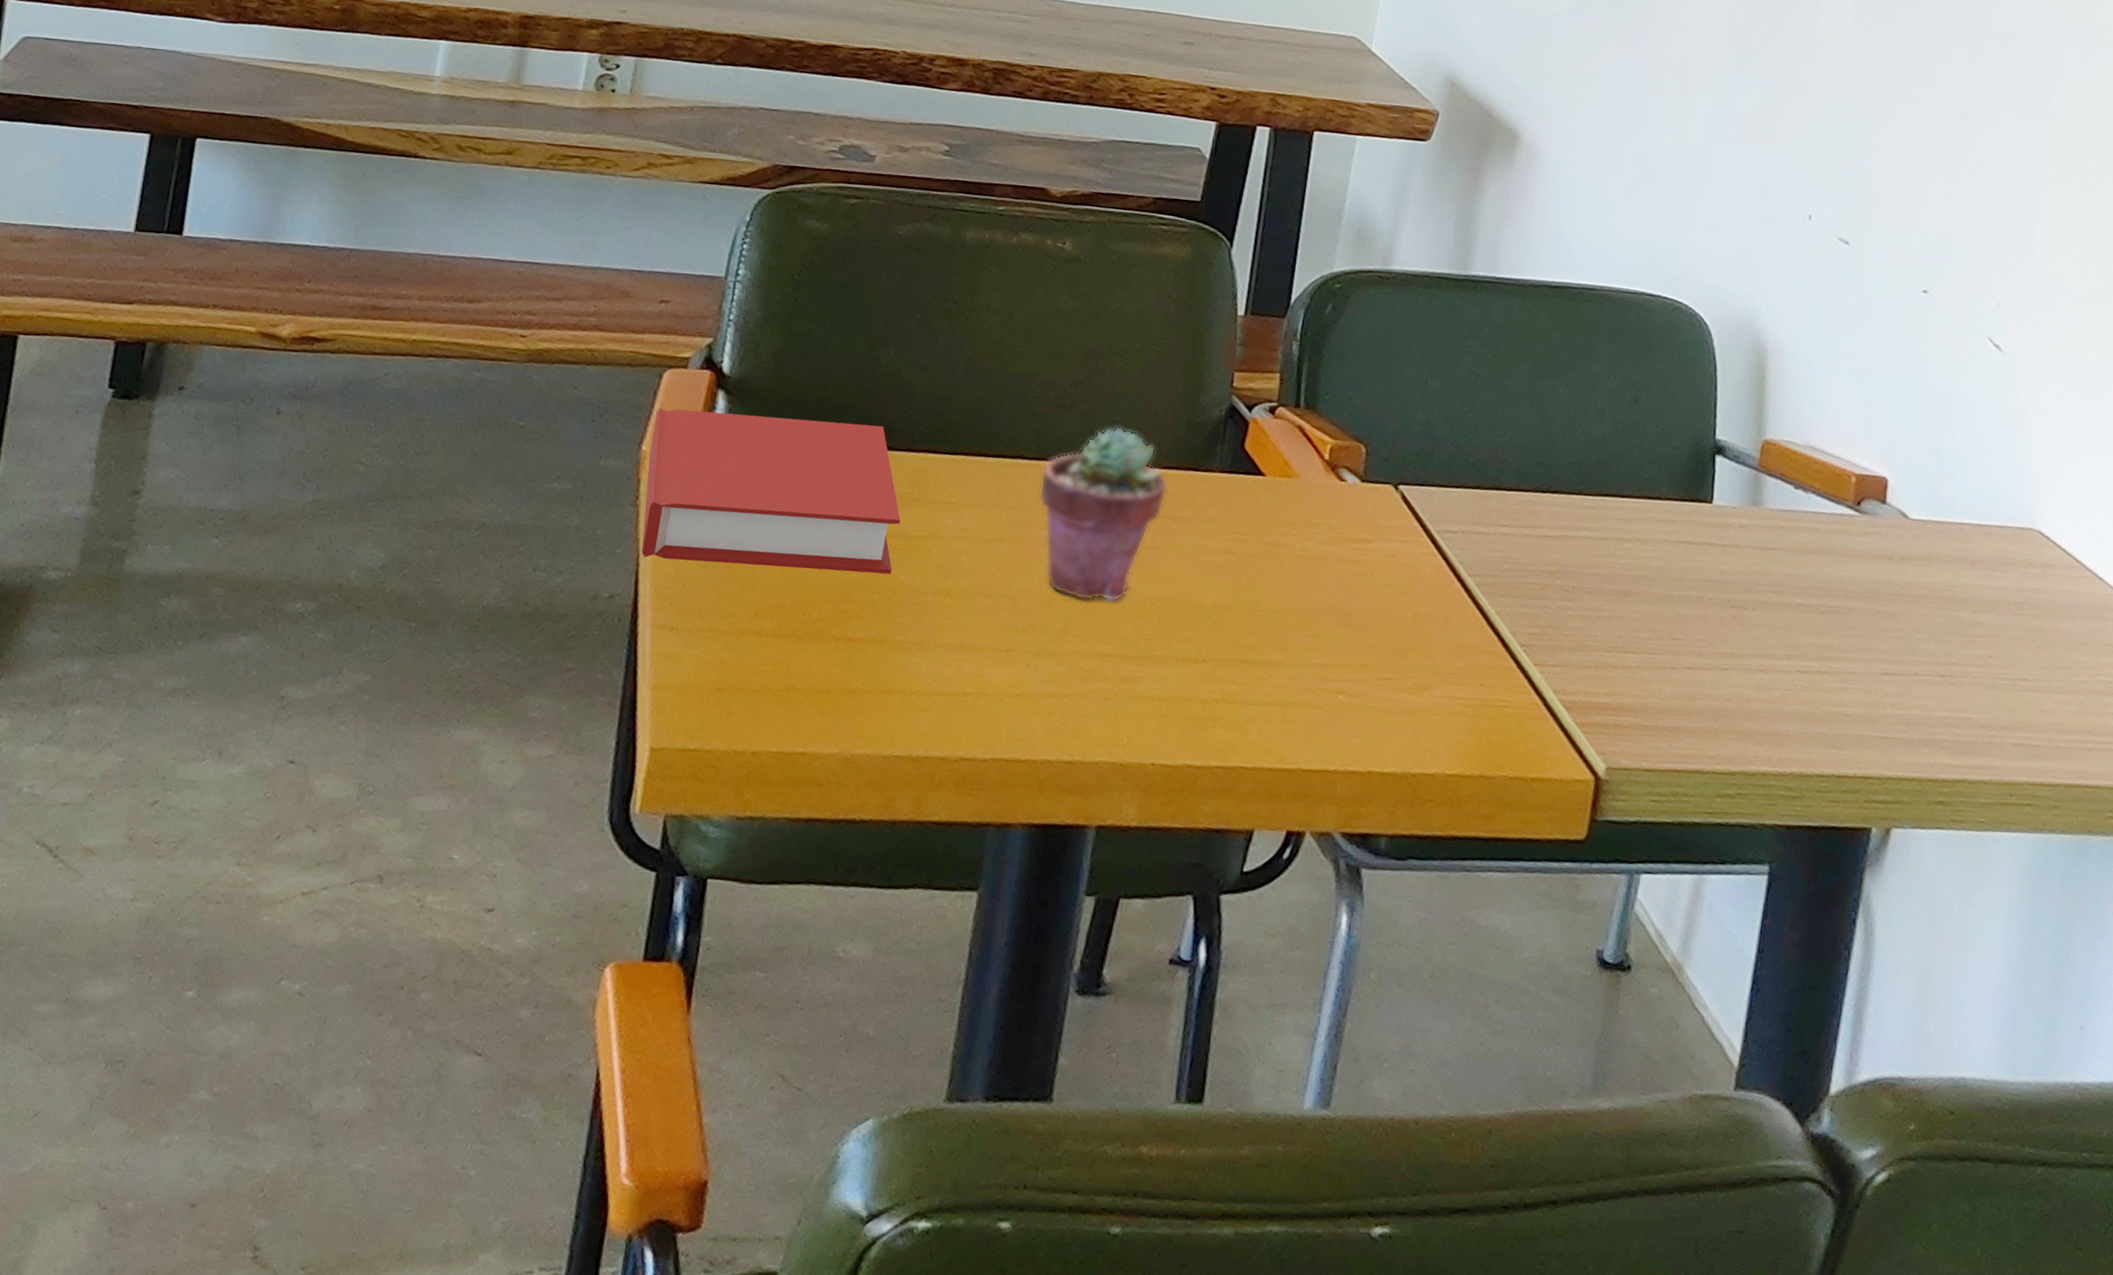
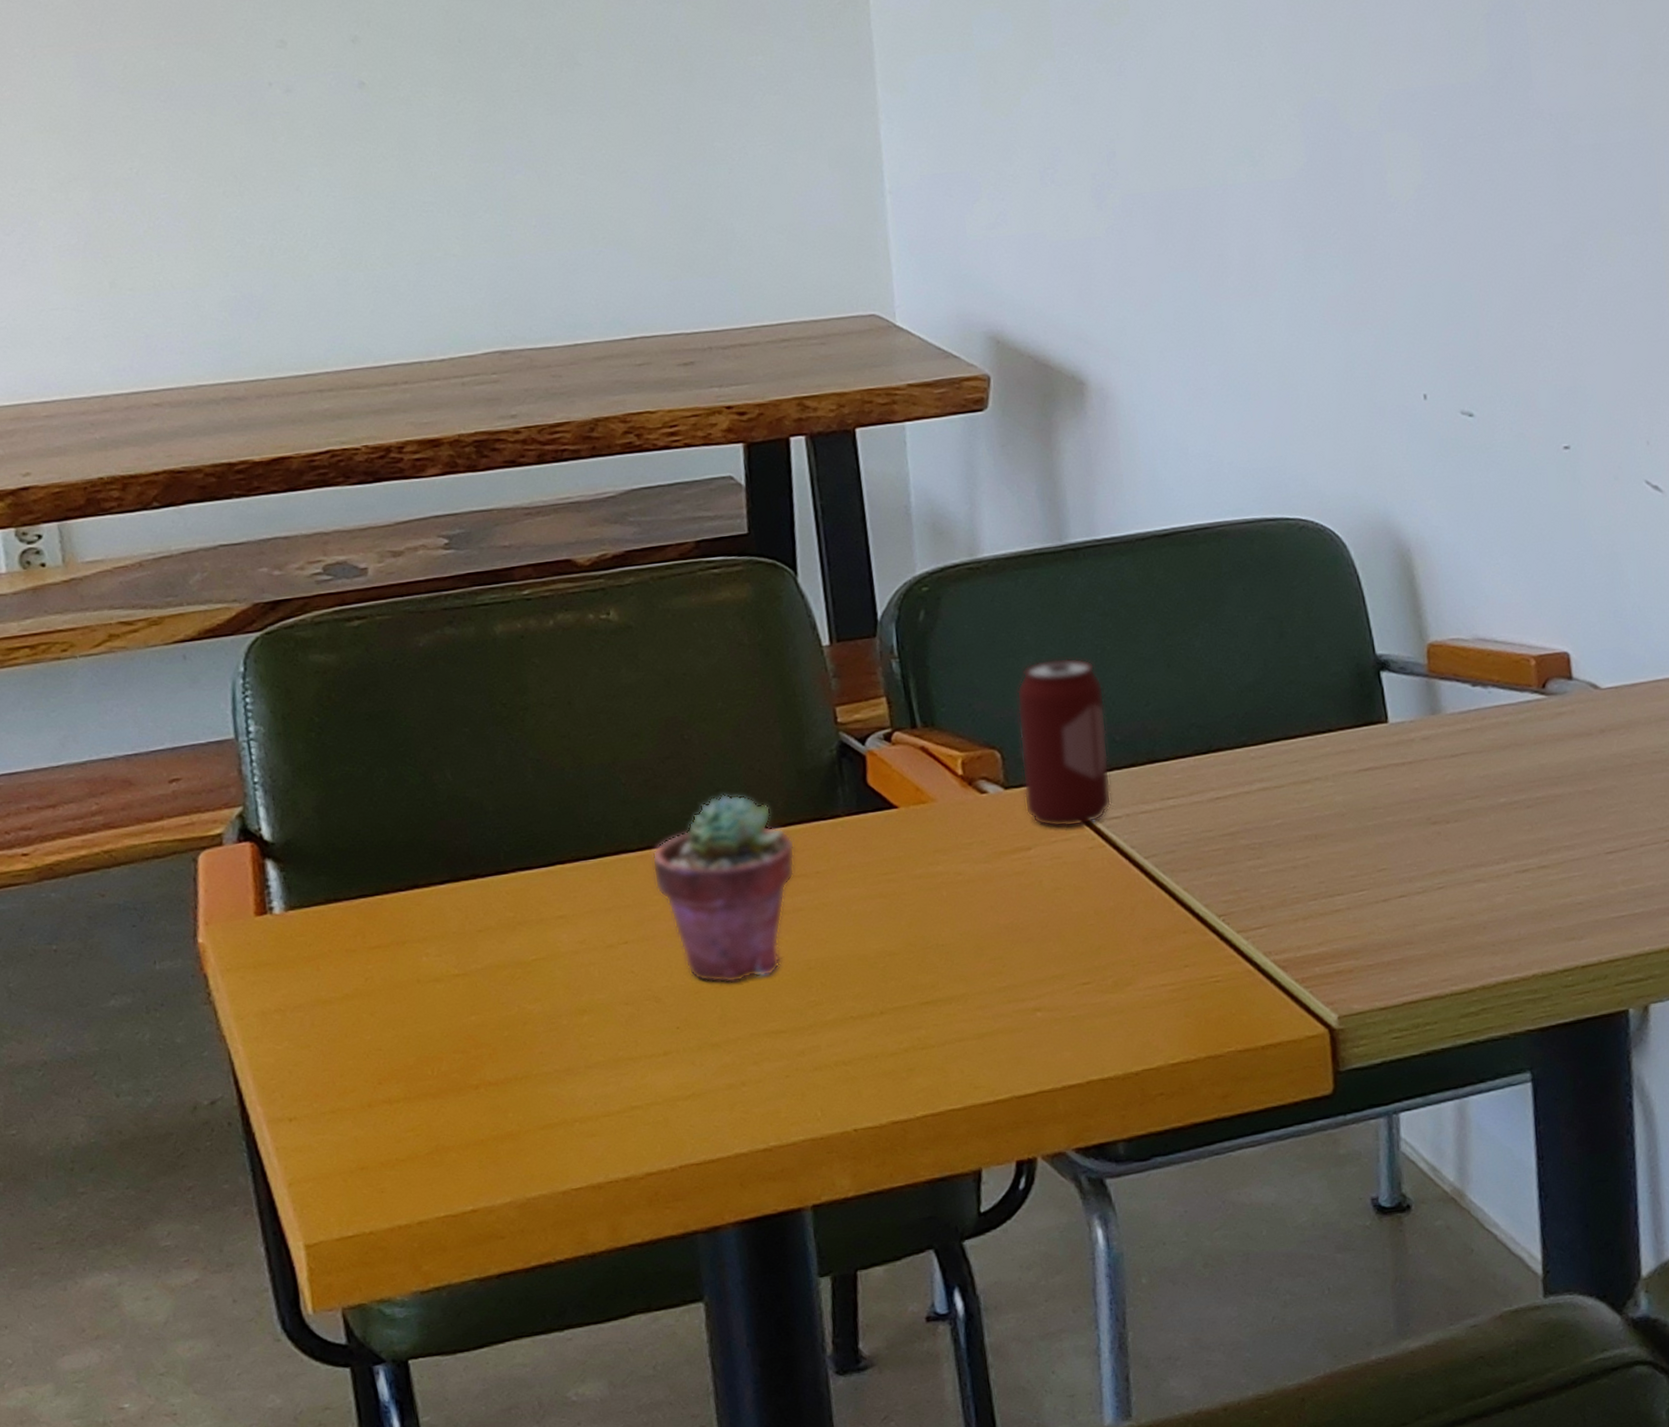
book: present [641,407,901,575] -> none [203,855,516,1054]
beverage can: none [1375,372,1470,532] -> present [1016,657,1112,828]

